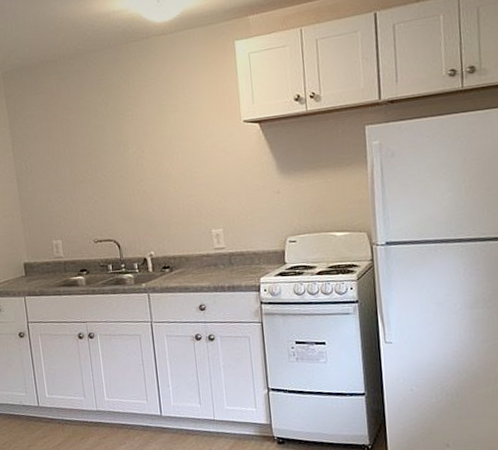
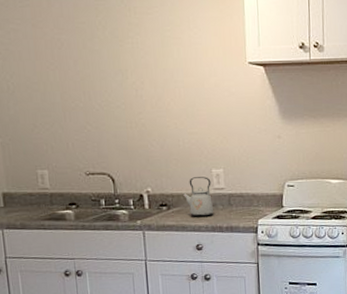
kettle: none [184,237,216,278] -> present [182,177,214,217]

